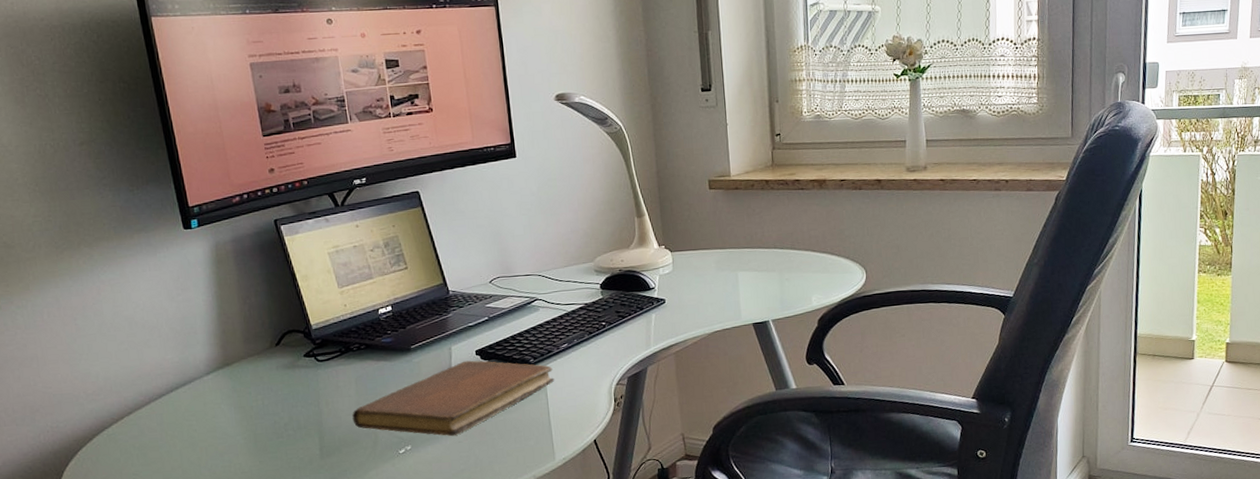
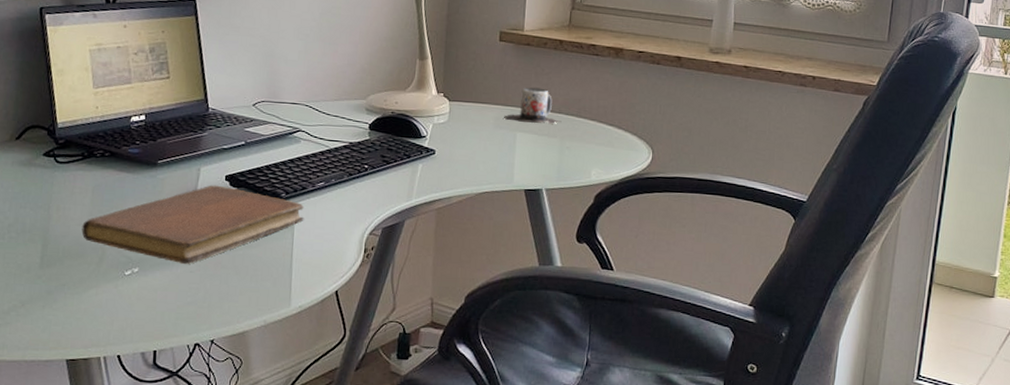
mug: none [724,227,778,263] -> present [504,87,562,124]

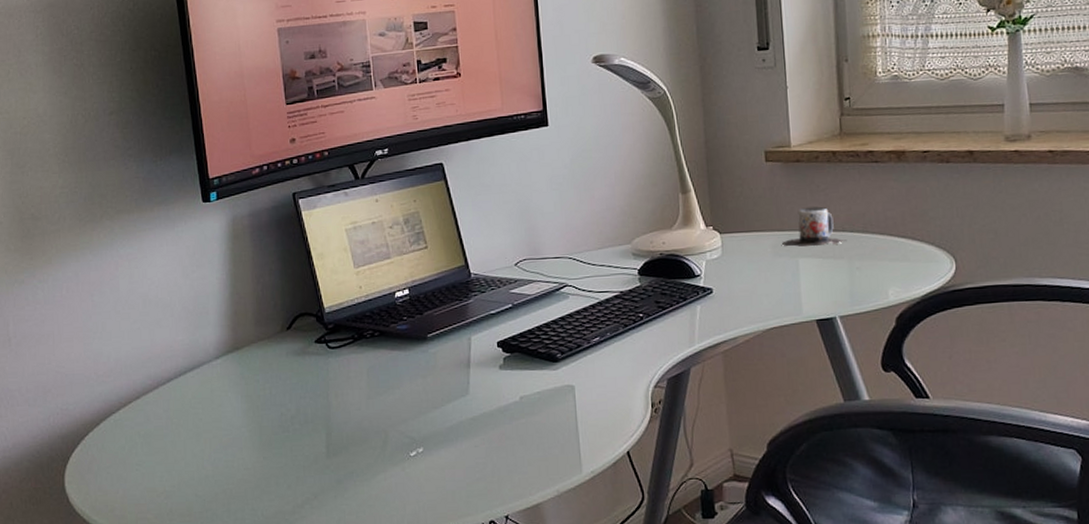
notebook: present [81,185,304,264] -> none [362,353,584,439]

